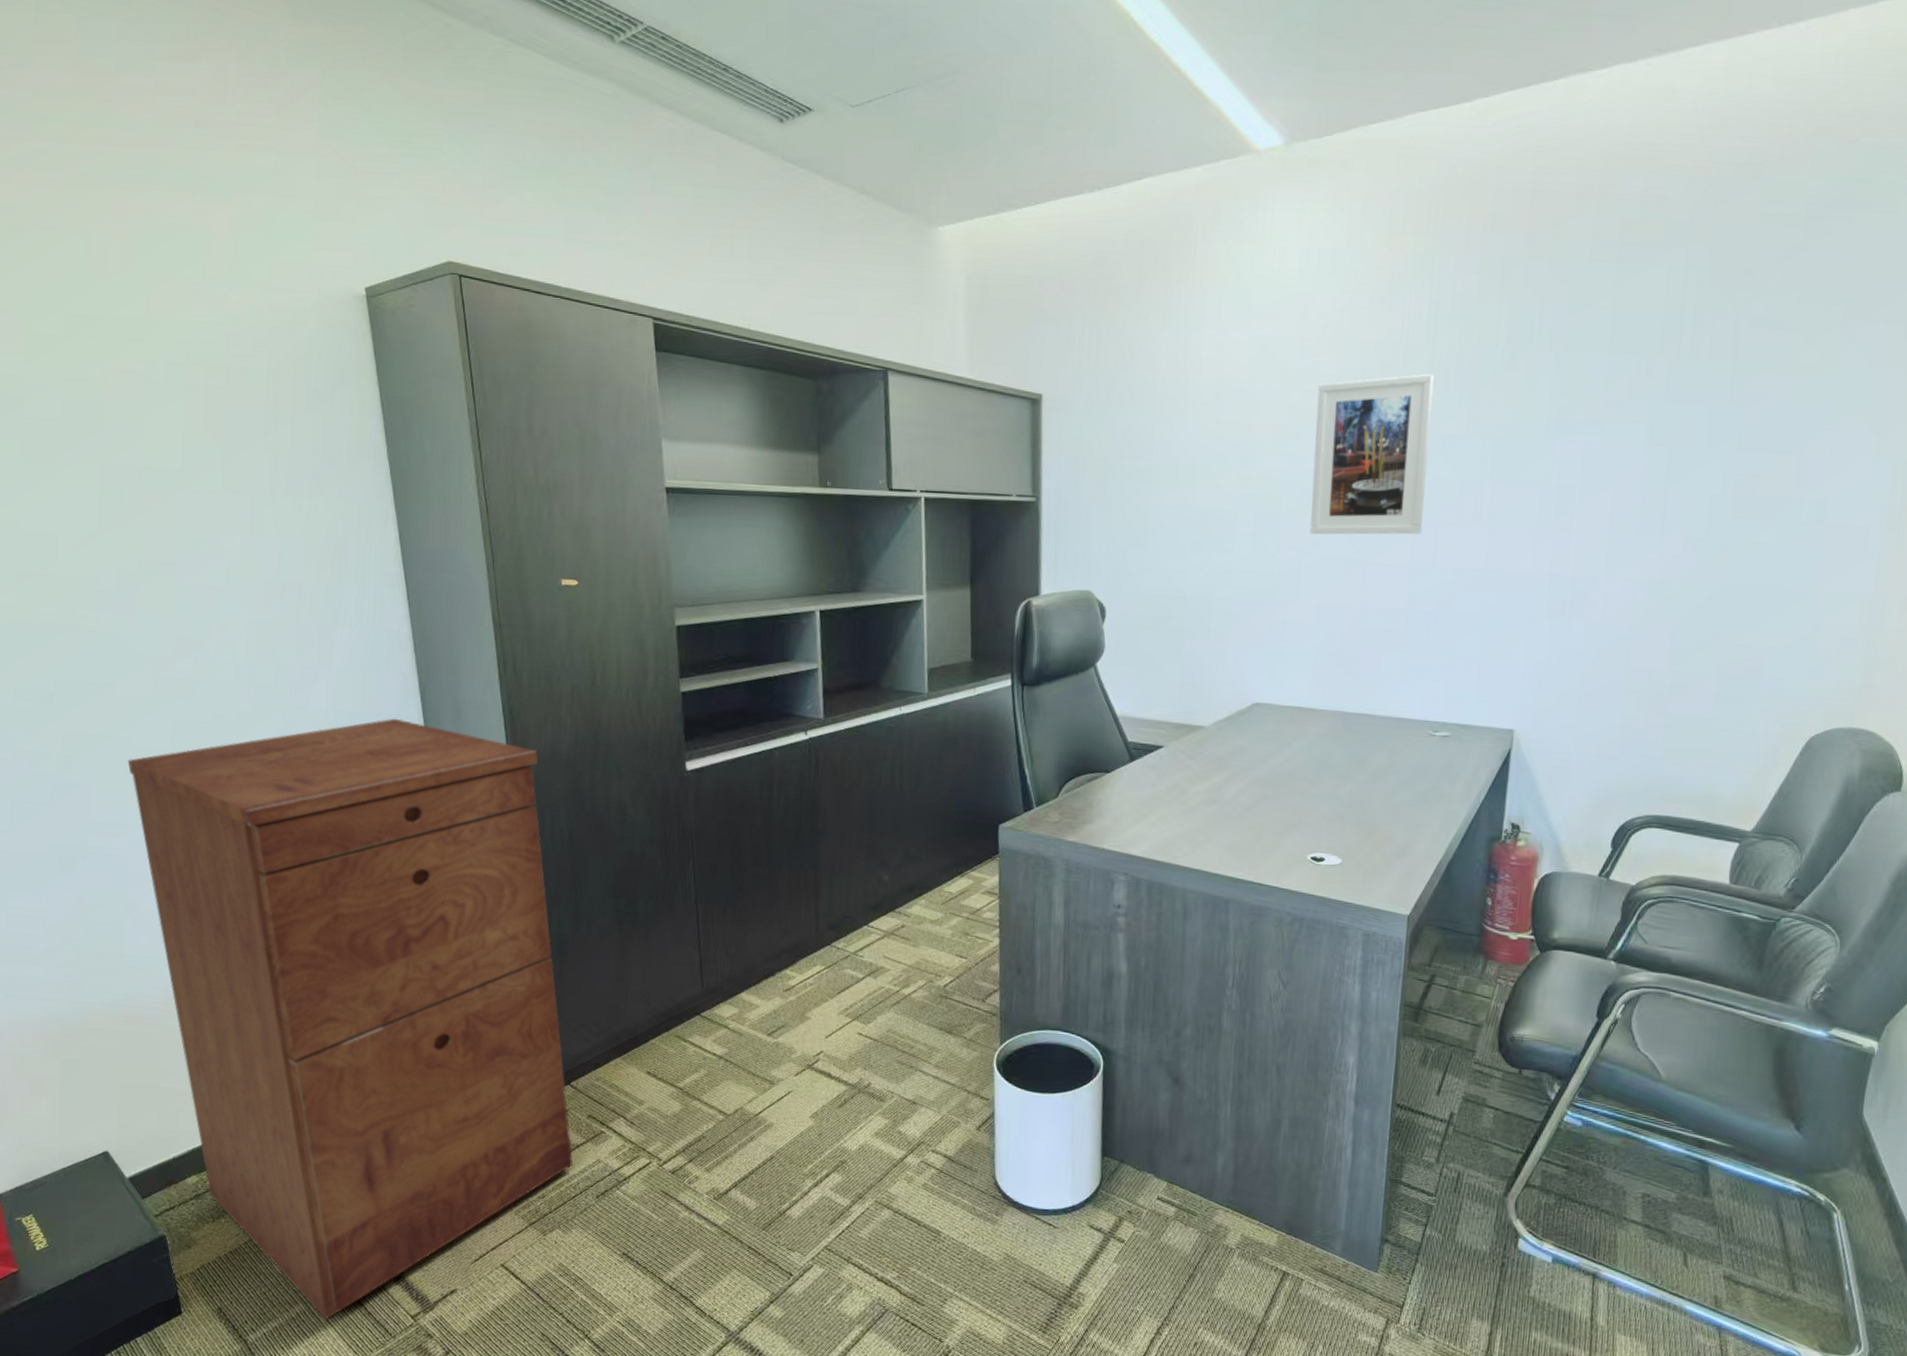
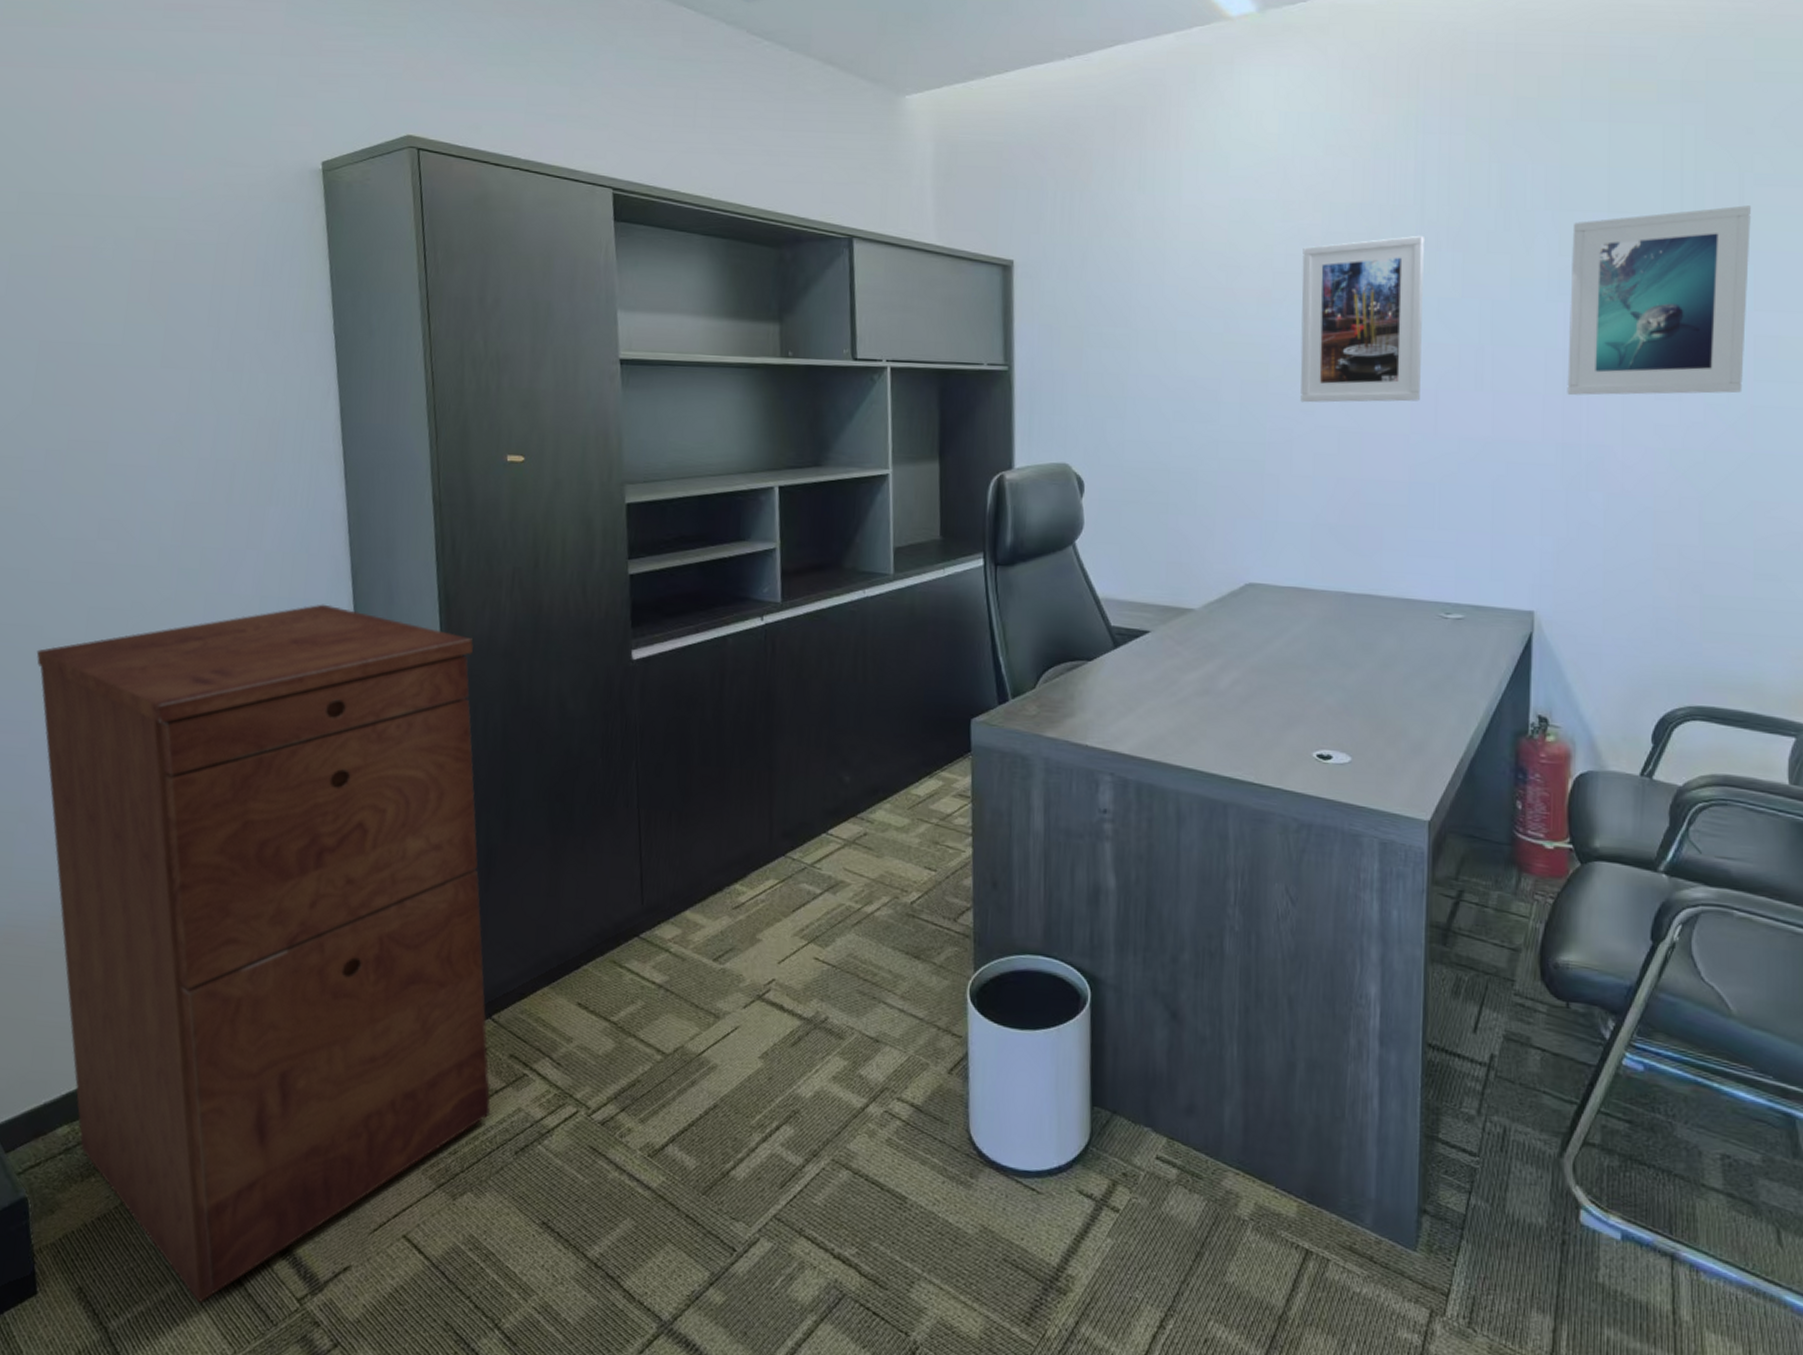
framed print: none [1558,347,1744,530] -> present [1567,205,1751,395]

